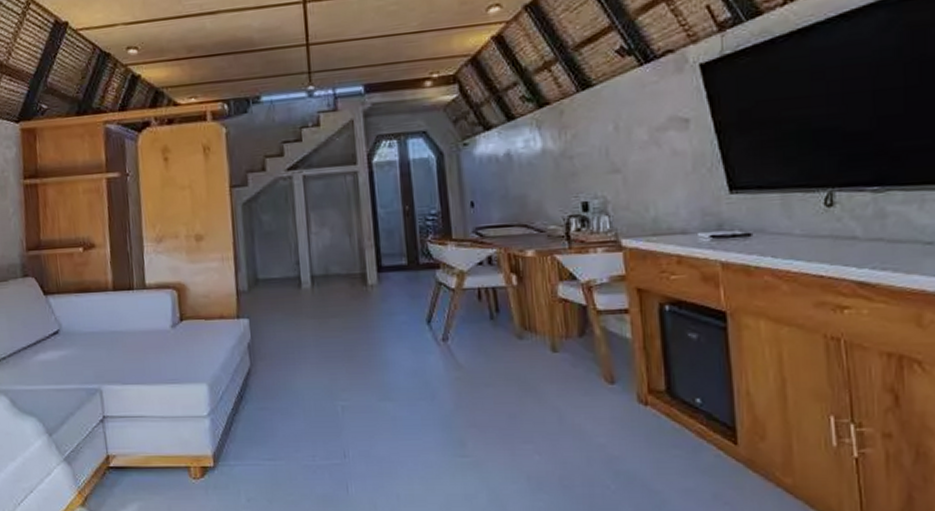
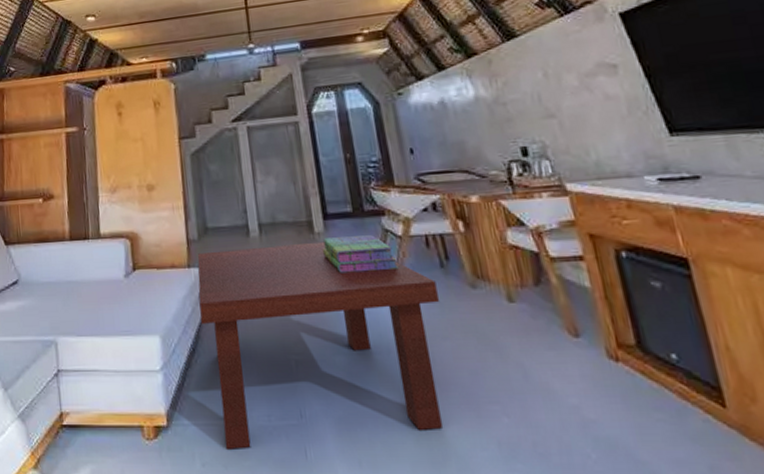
coffee table: none [247,293,487,486] -> present [197,241,444,449]
stack of books: none [374,286,449,325] -> present [322,234,398,273]

